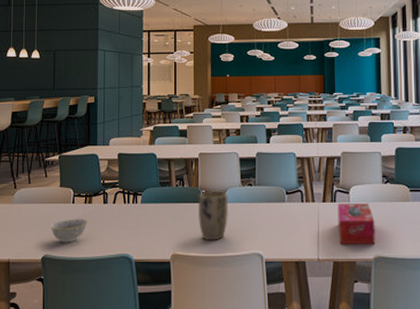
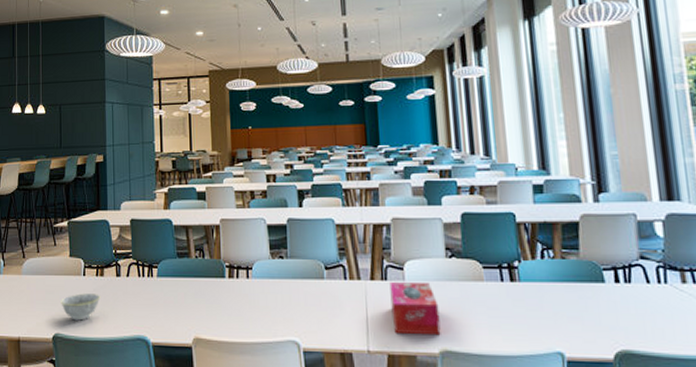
plant pot: present [197,190,229,241] -> none [221,263,258,324]

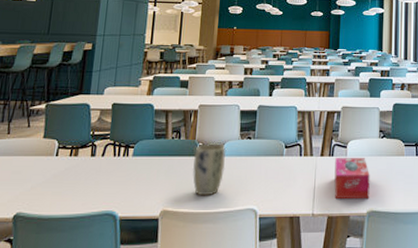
bowl: present [61,293,101,321] -> none [27,173,72,199]
plant pot: none [221,263,258,324] -> present [192,143,226,196]

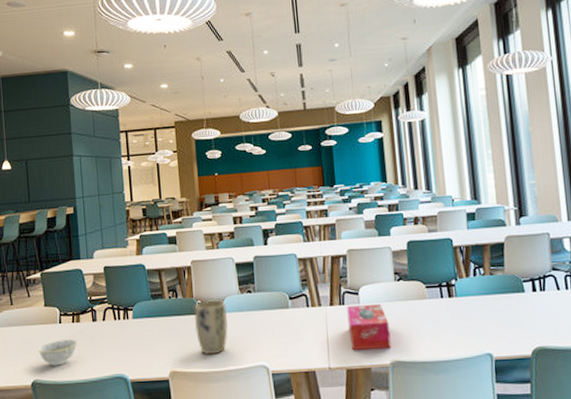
bowl: none [27,173,72,199] -> present [38,339,78,366]

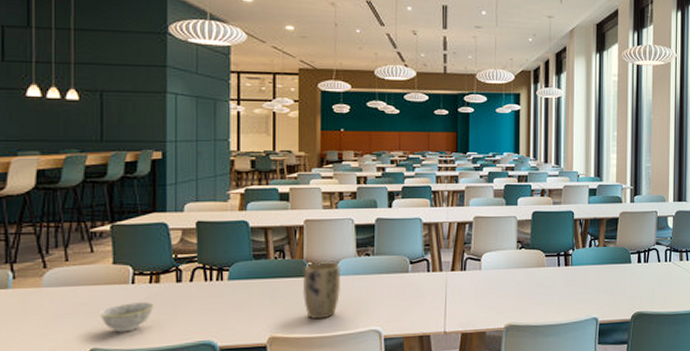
tissue box: present [347,304,391,351] -> none [468,270,508,315]

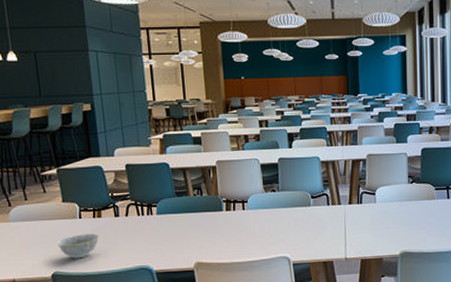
plant pot: present [302,262,341,320] -> none [219,198,253,248]

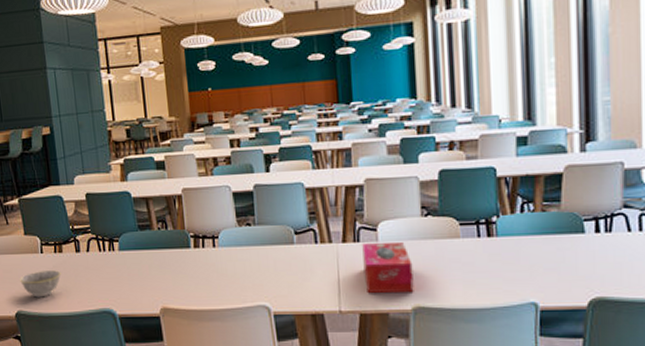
tissue box: none [364,203,402,244] -> present [362,242,414,294]

